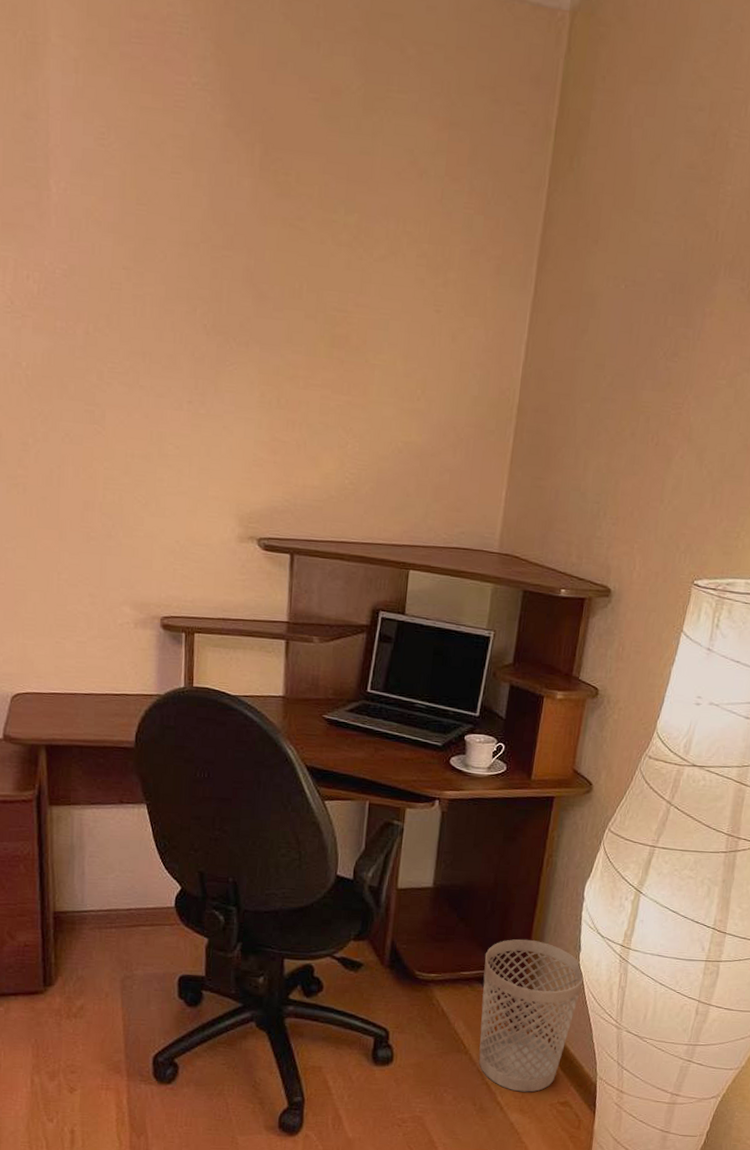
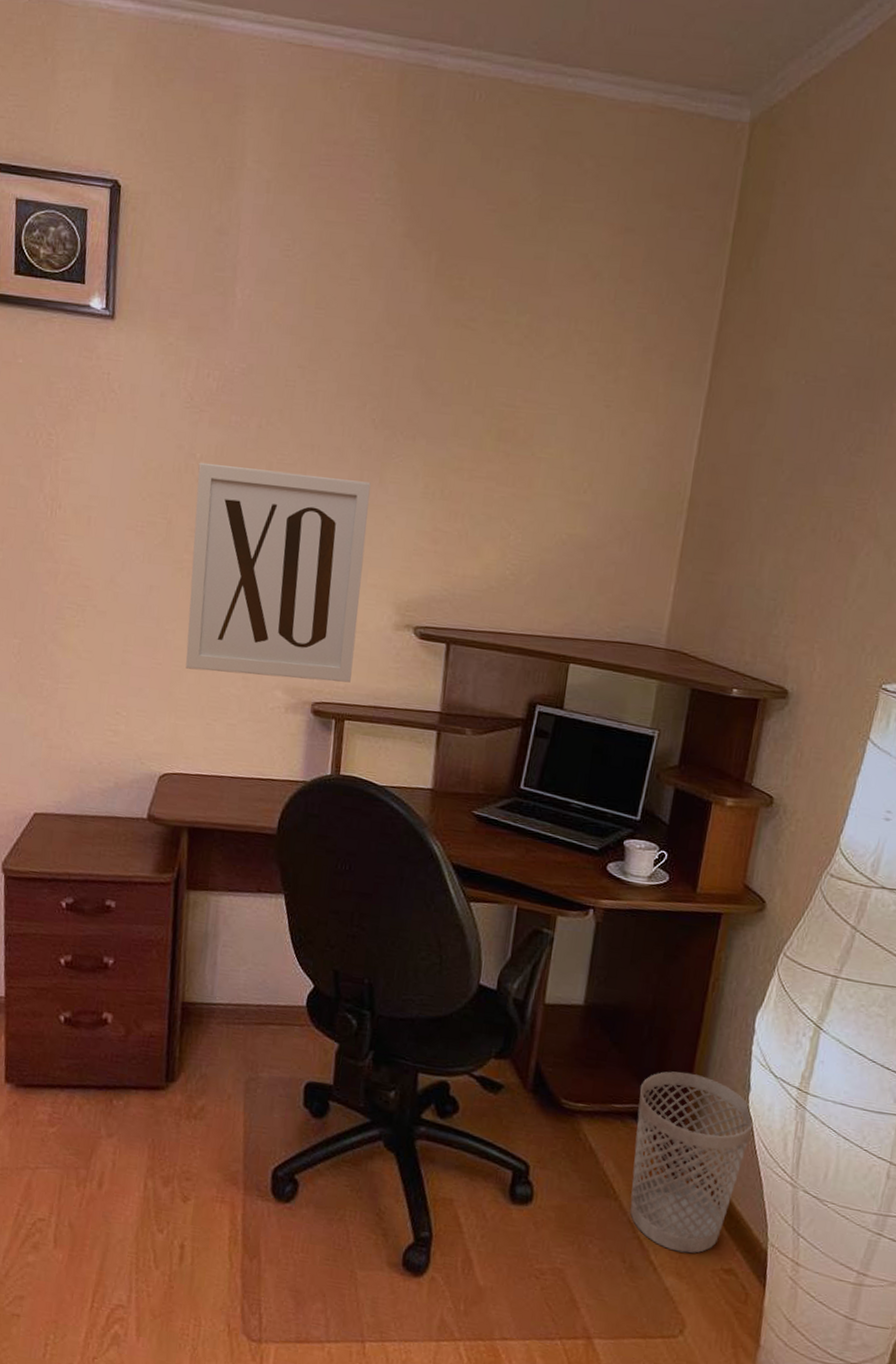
wall art: none [25,371,206,596] -> present [185,462,371,683]

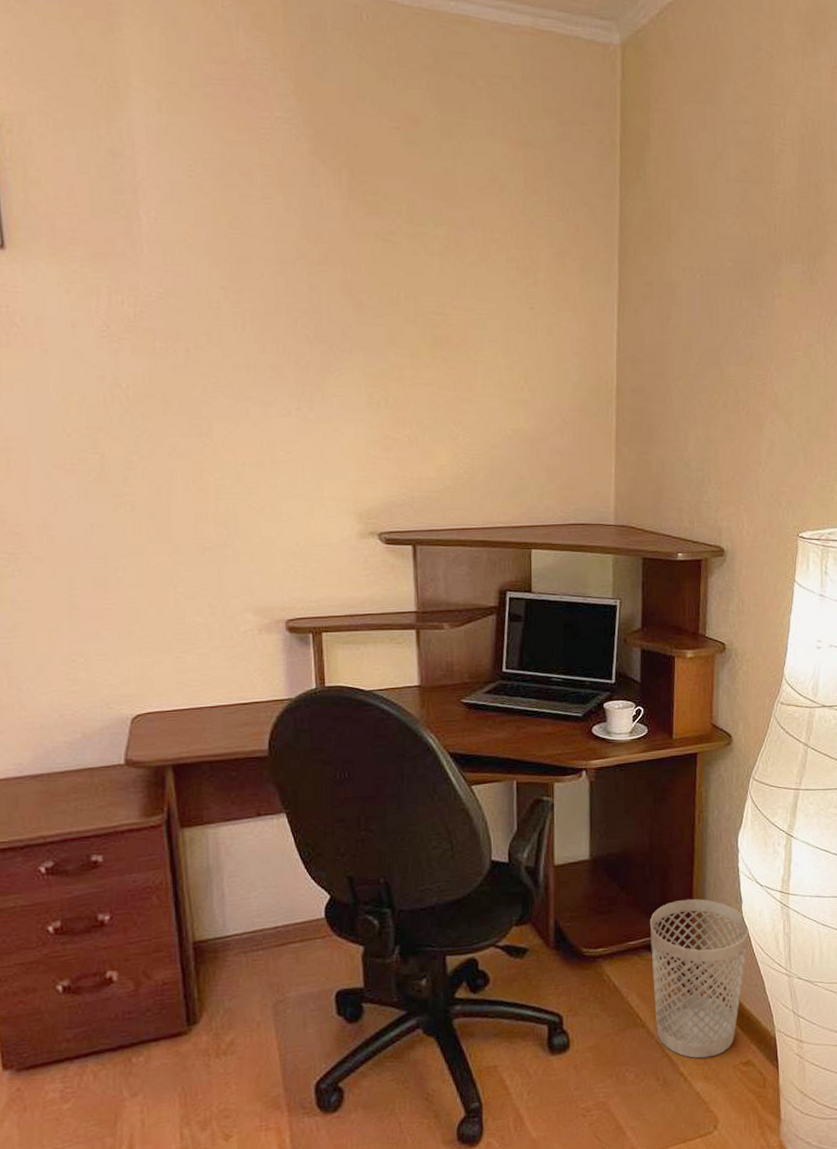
wall art: present [185,462,371,683] -> none [126,391,322,604]

